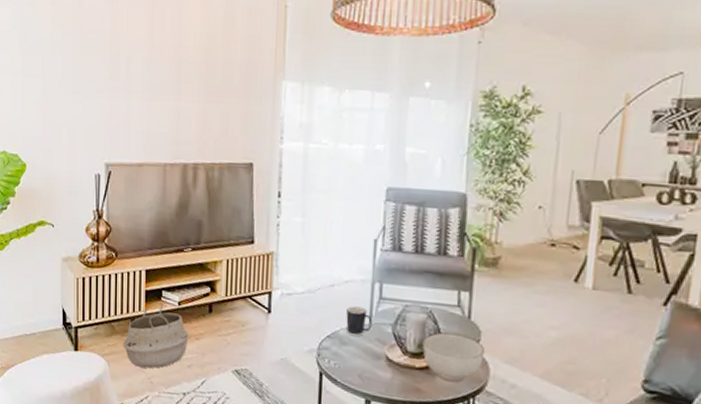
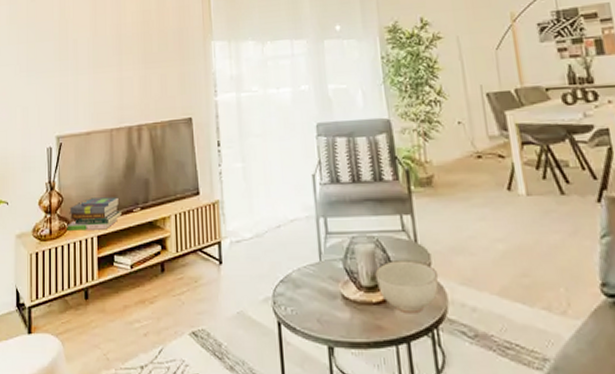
books: none [114,232,172,265] -> present [67,197,122,232]
woven basket: present [123,301,189,369] -> none [77,267,143,343]
mug: present [346,306,373,337] -> none [296,245,323,278]

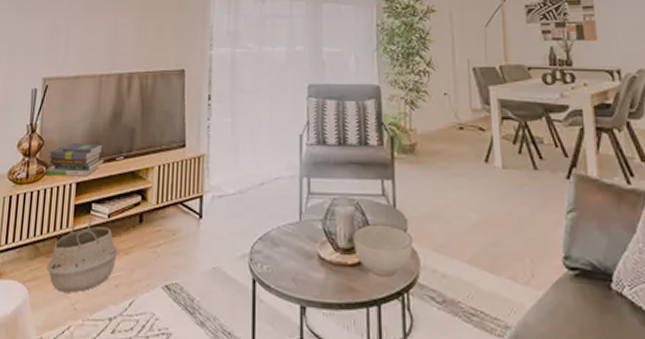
woven basket: none [77,267,143,343] -> present [46,215,118,293]

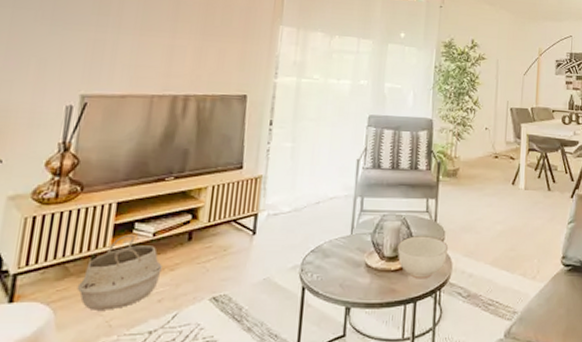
books: present [45,143,104,177] -> none [79,163,151,197]

